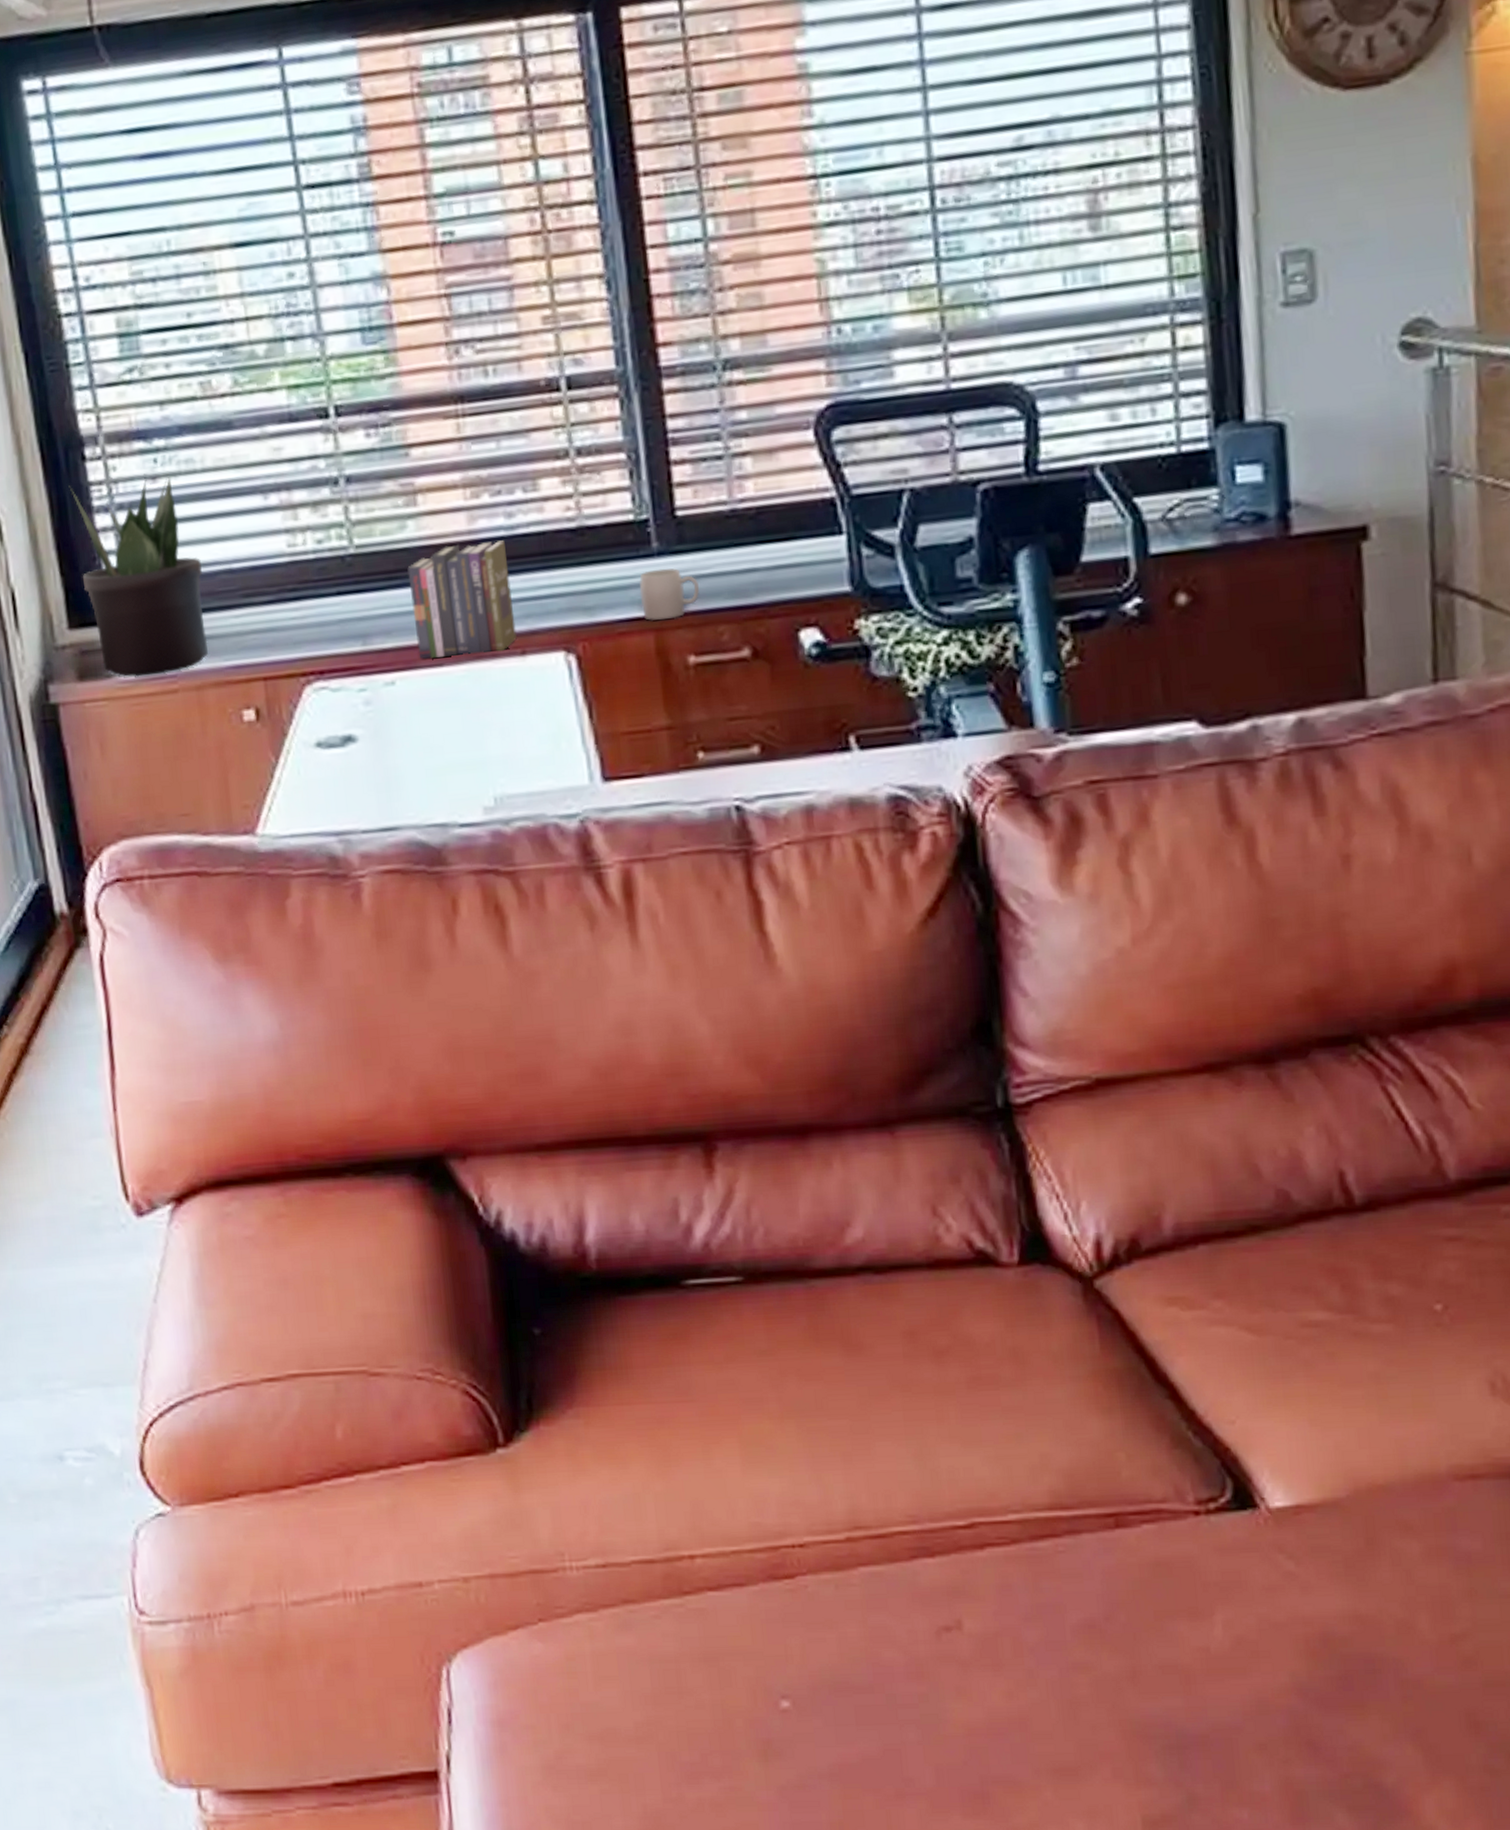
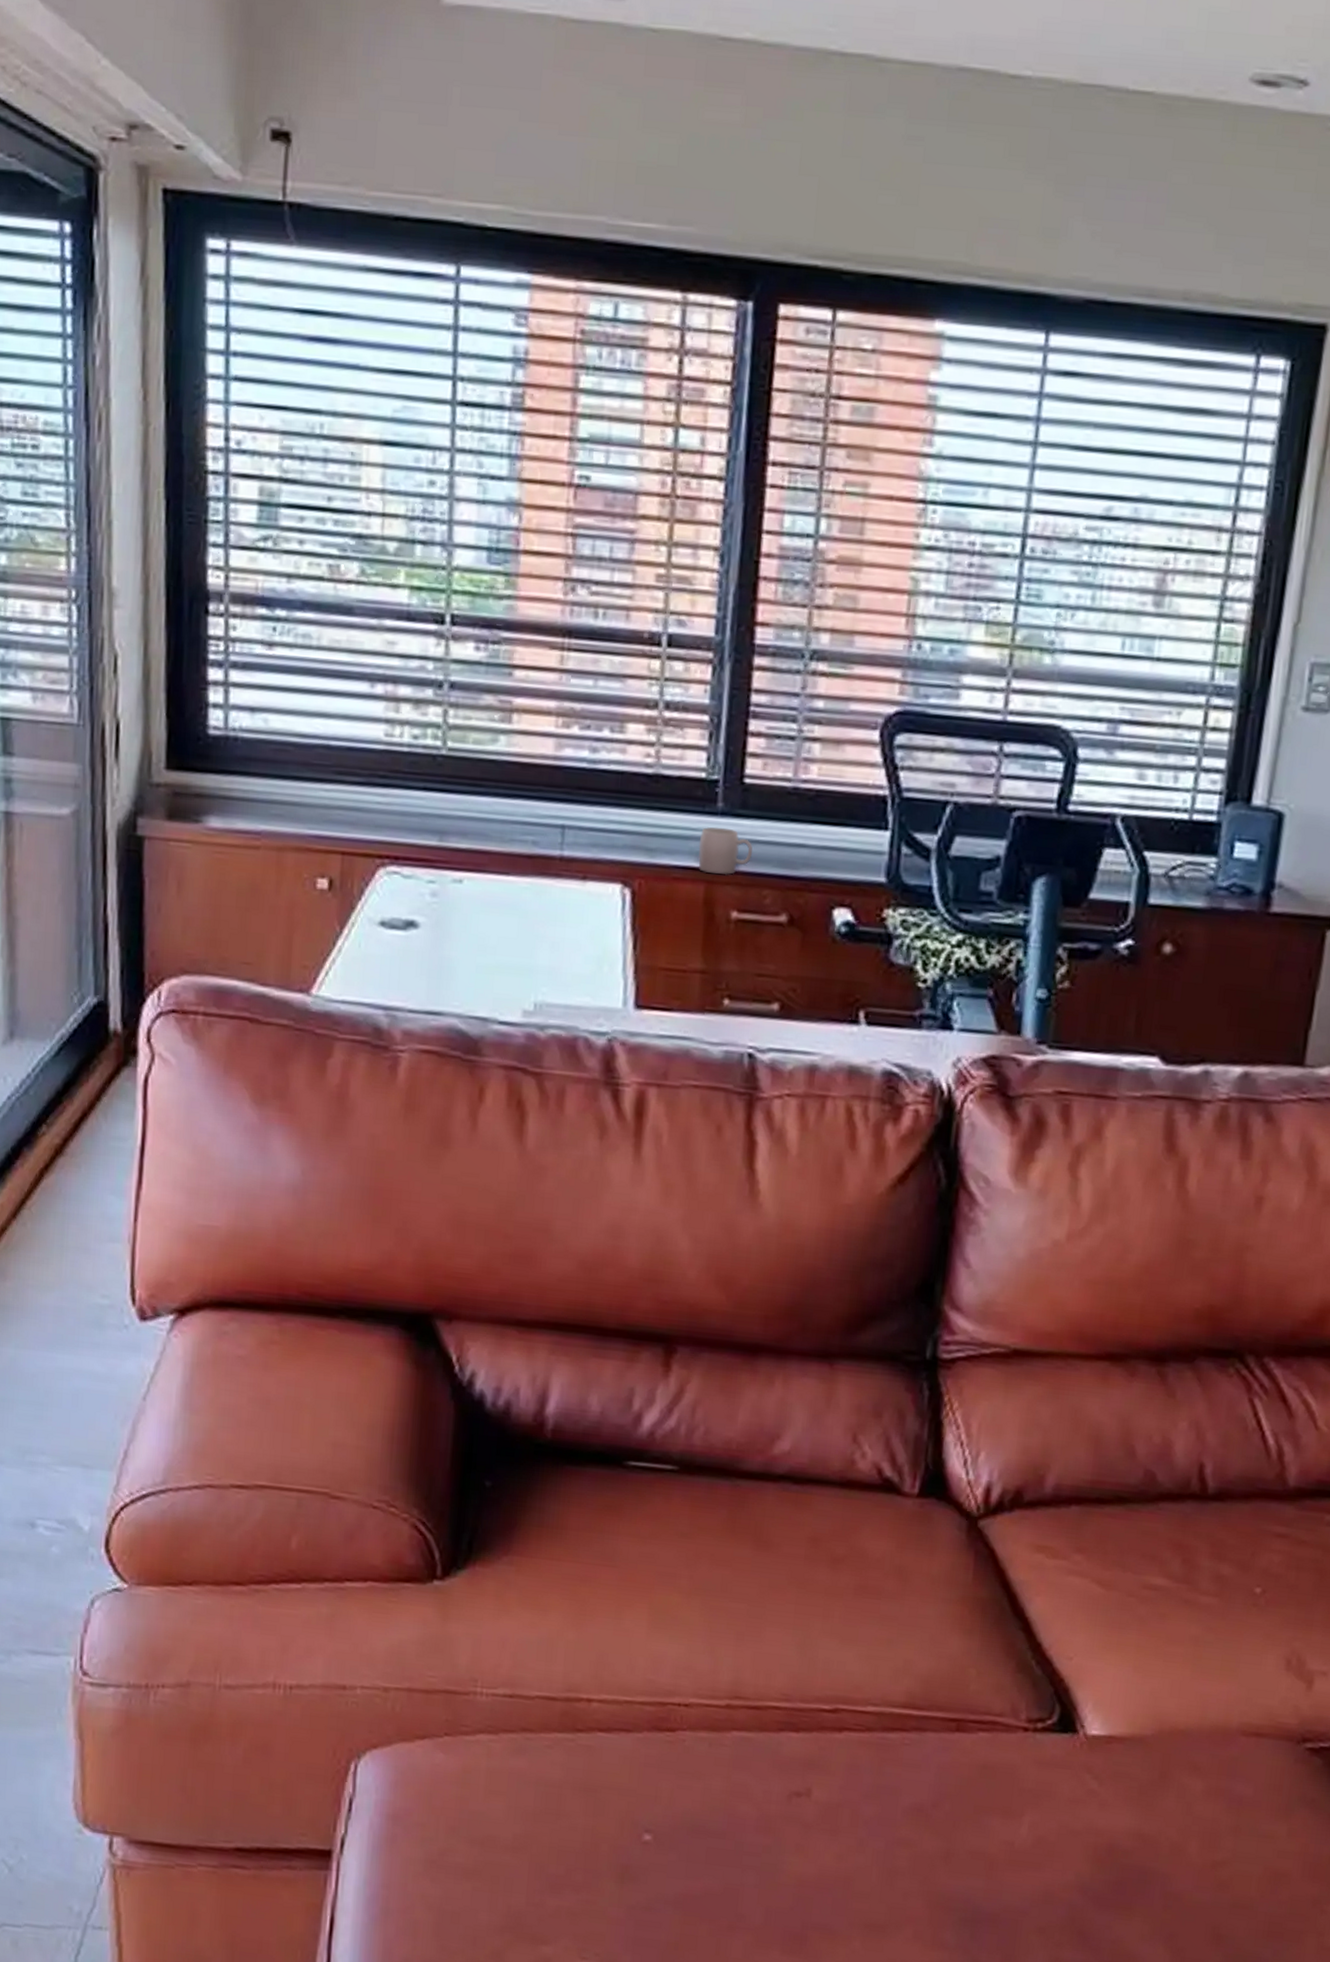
planter: present [69,477,208,677] -> none [186,635,302,829]
books: present [407,540,517,659] -> none [488,765,586,873]

